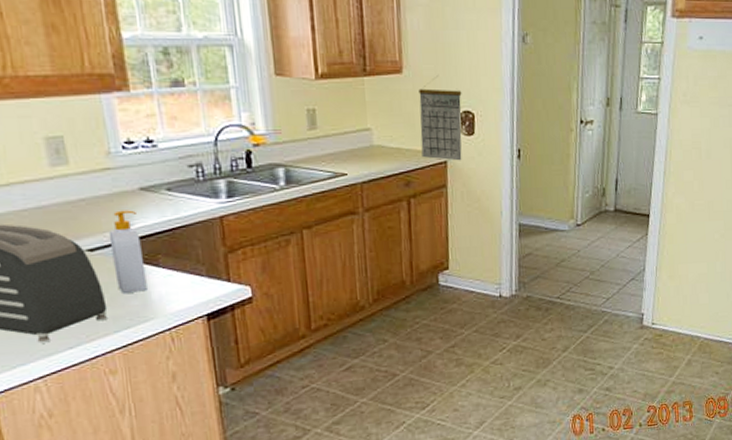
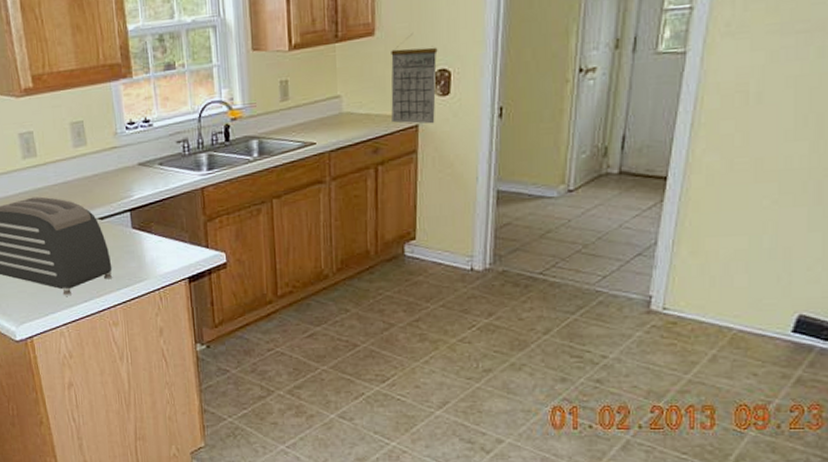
soap bottle: present [108,210,147,295] -> none [114,183,142,257]

